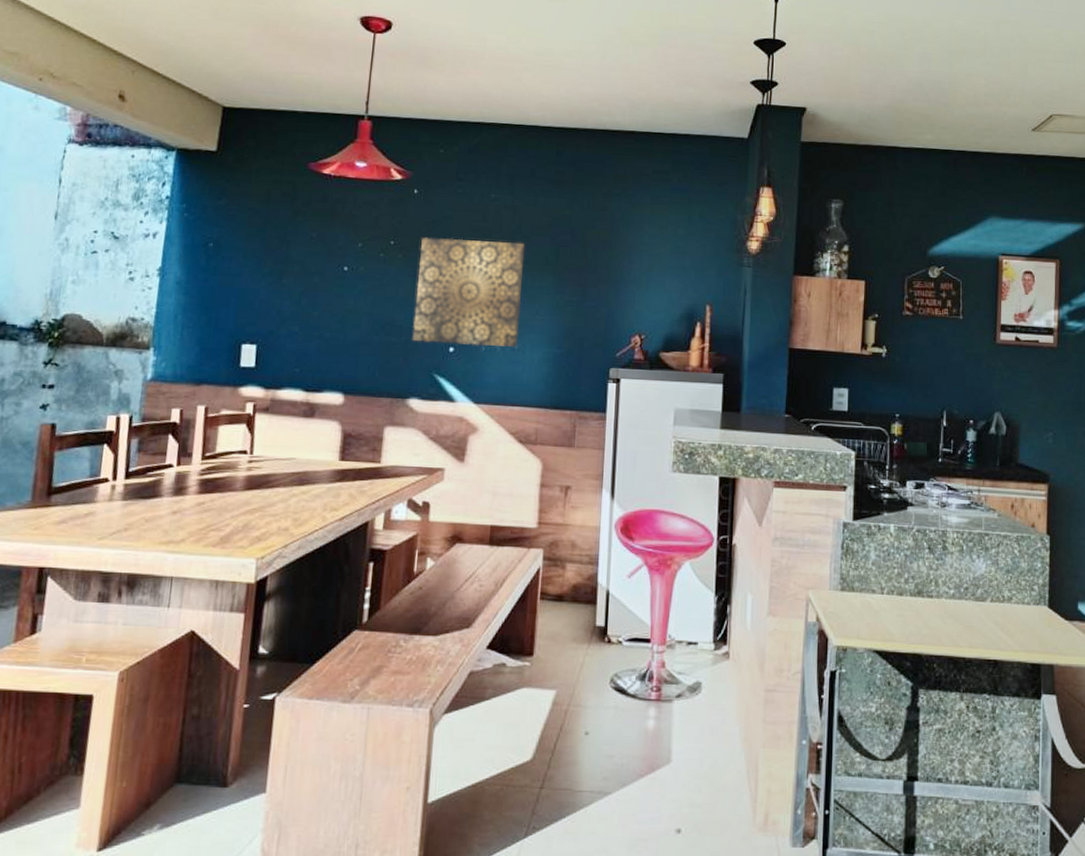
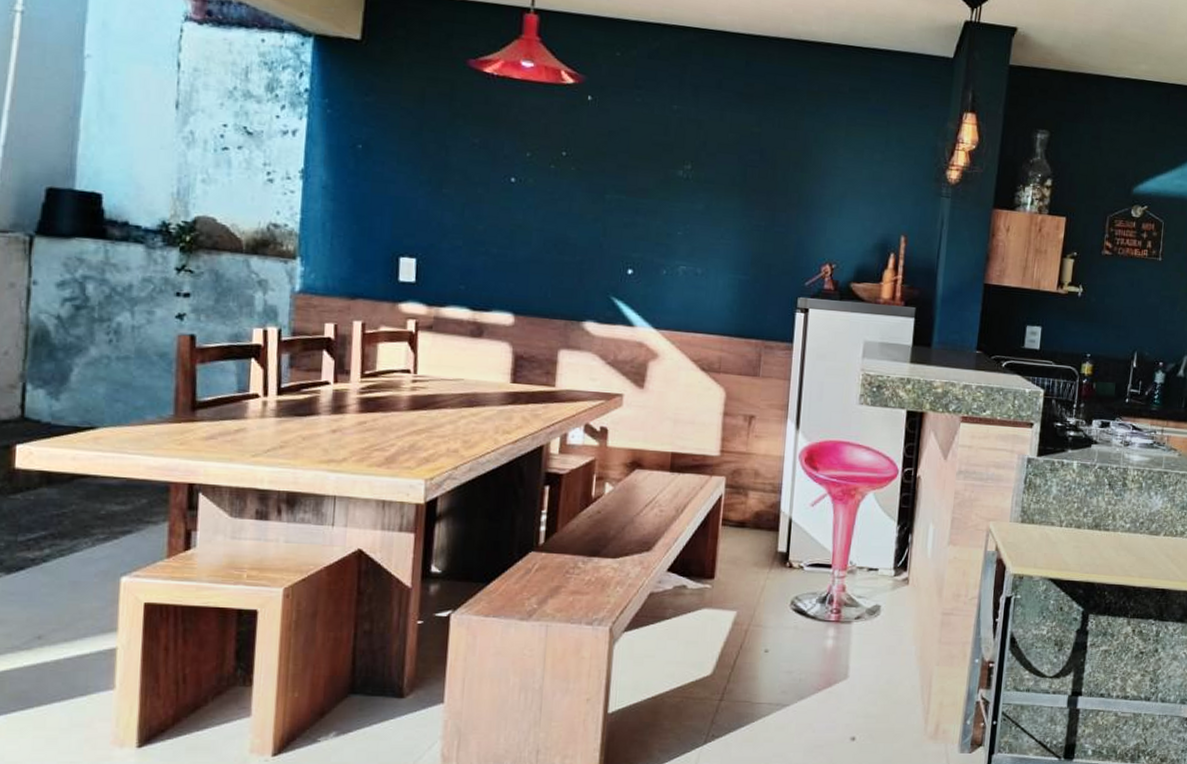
wall art: present [412,237,524,347] -> none [587,149,709,272]

